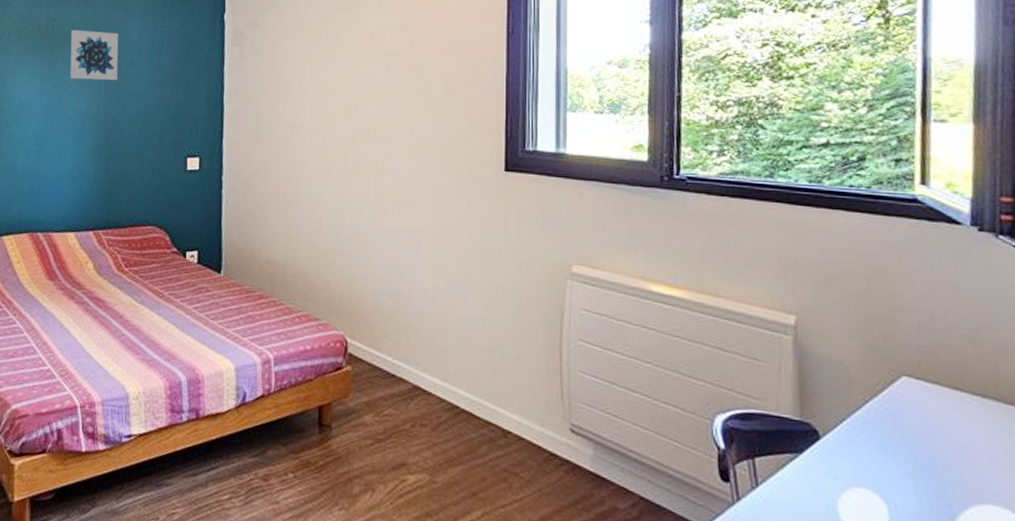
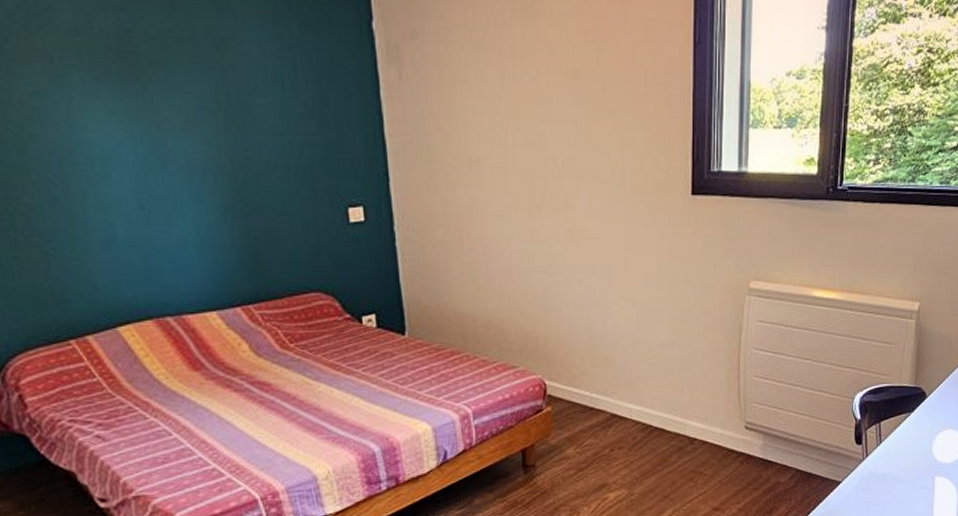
wall art: present [70,29,119,81] -> none [159,45,239,116]

